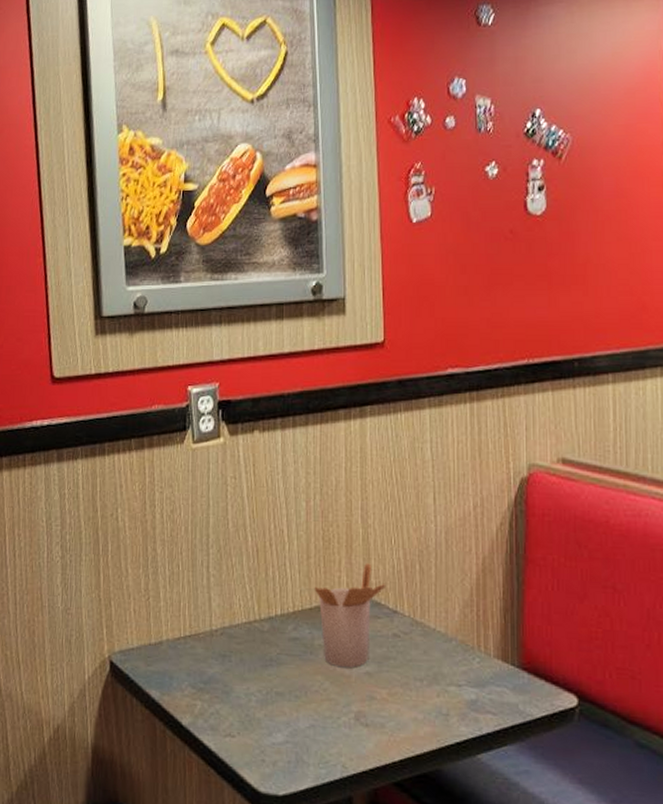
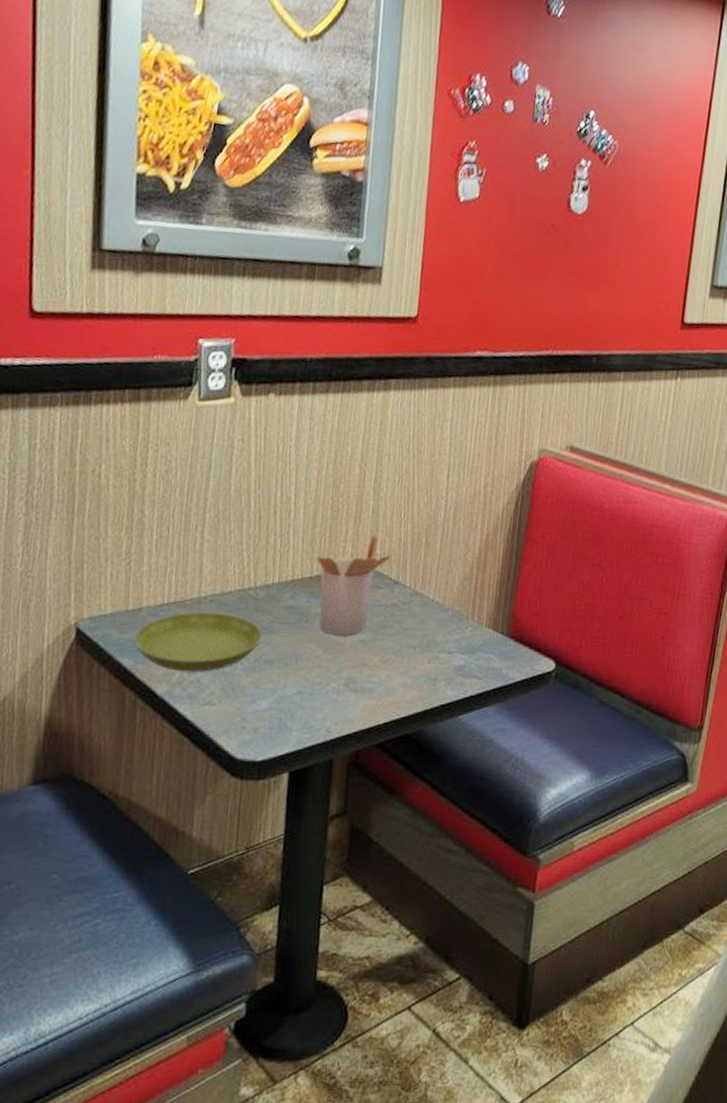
saucer: none [158,644,271,704] -> present [133,612,262,672]

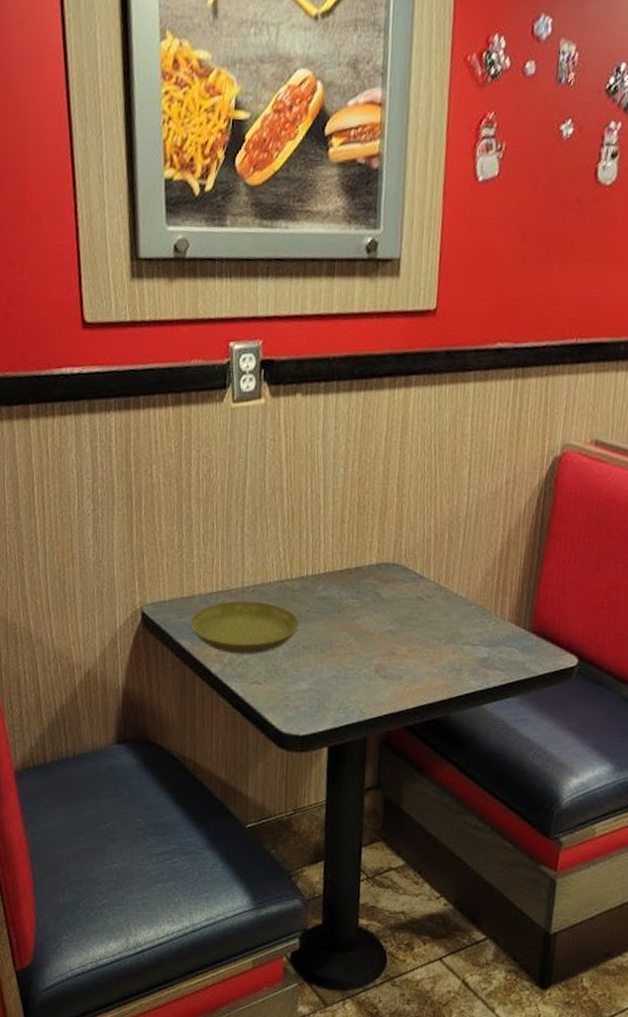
utensil holder: present [316,535,391,636] -> none [345,530,416,627]

